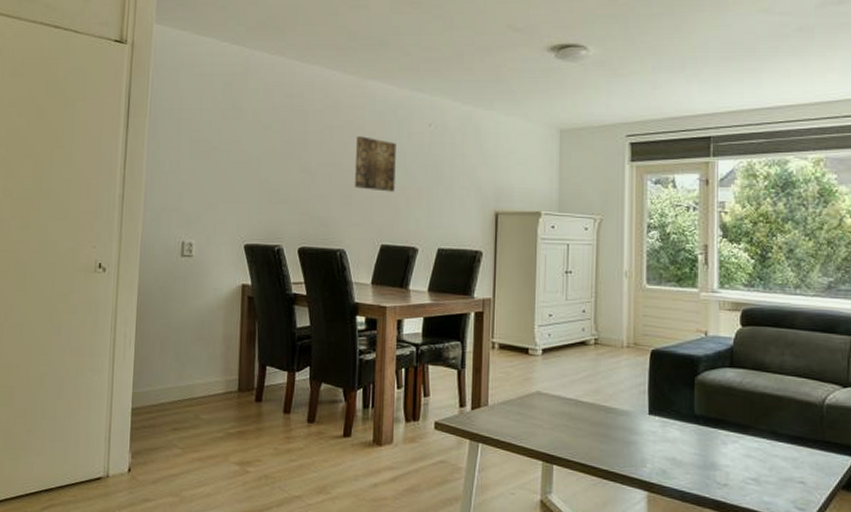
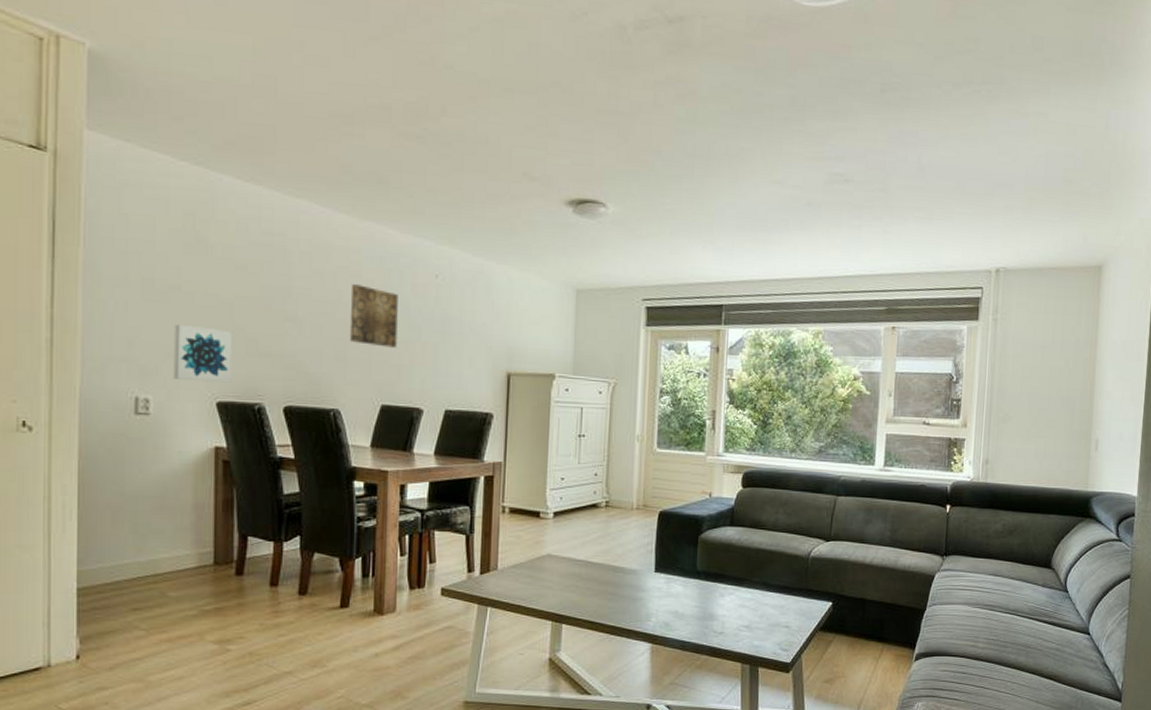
wall art: none [211,178,259,228] -> present [173,324,233,383]

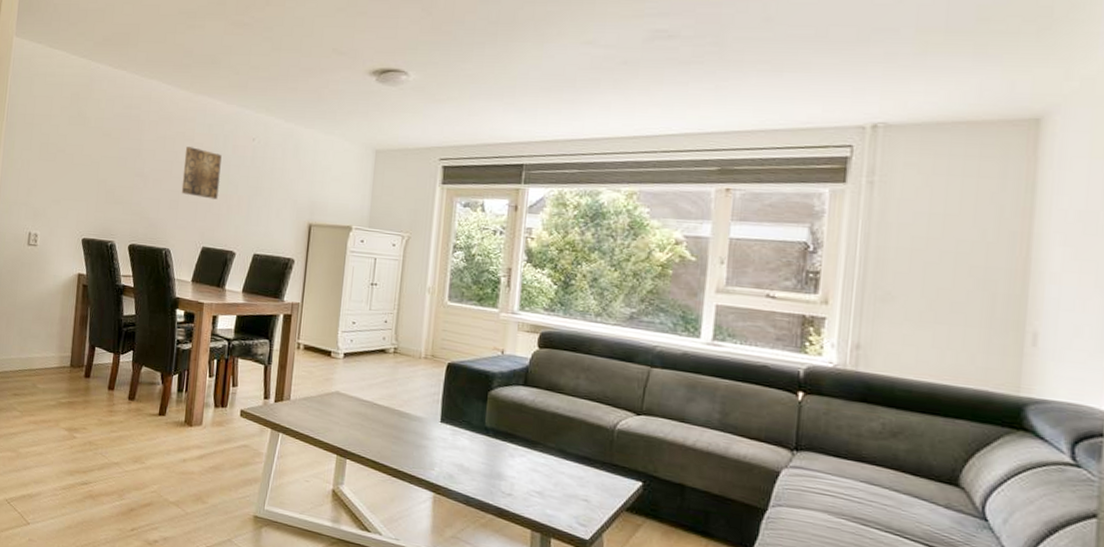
wall art: present [173,324,233,383] -> none [55,177,98,224]

